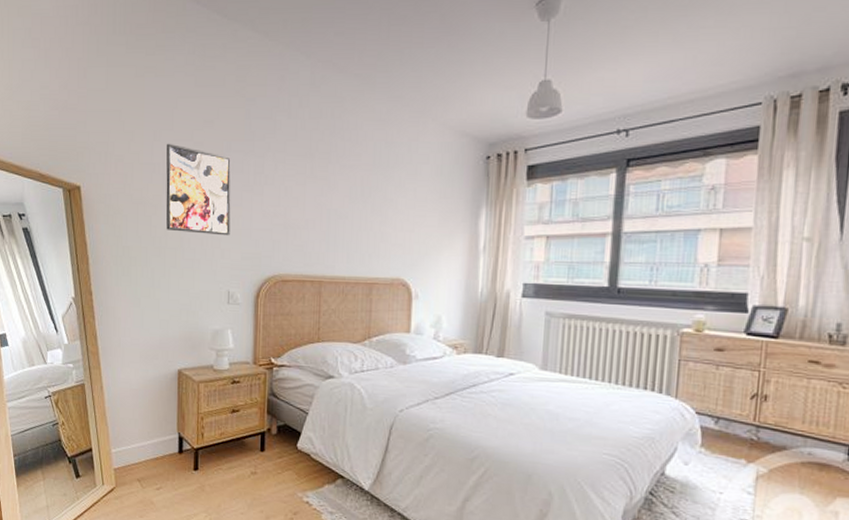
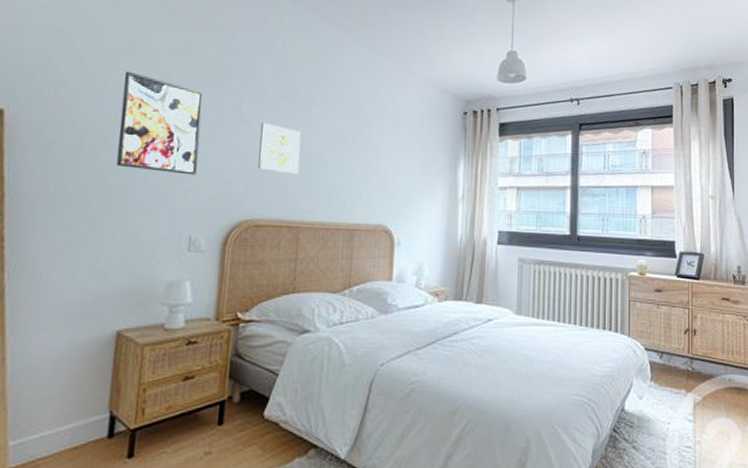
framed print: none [282,183,320,231] -> present [258,123,301,175]

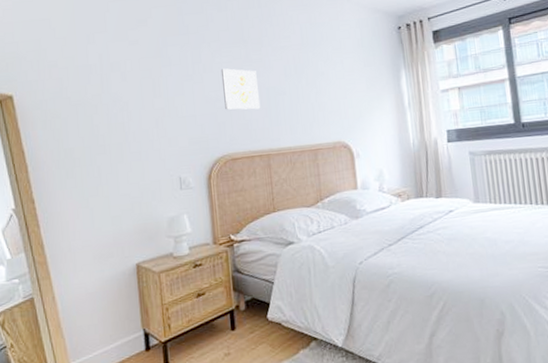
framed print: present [116,71,203,175] -> none [102,44,175,127]

